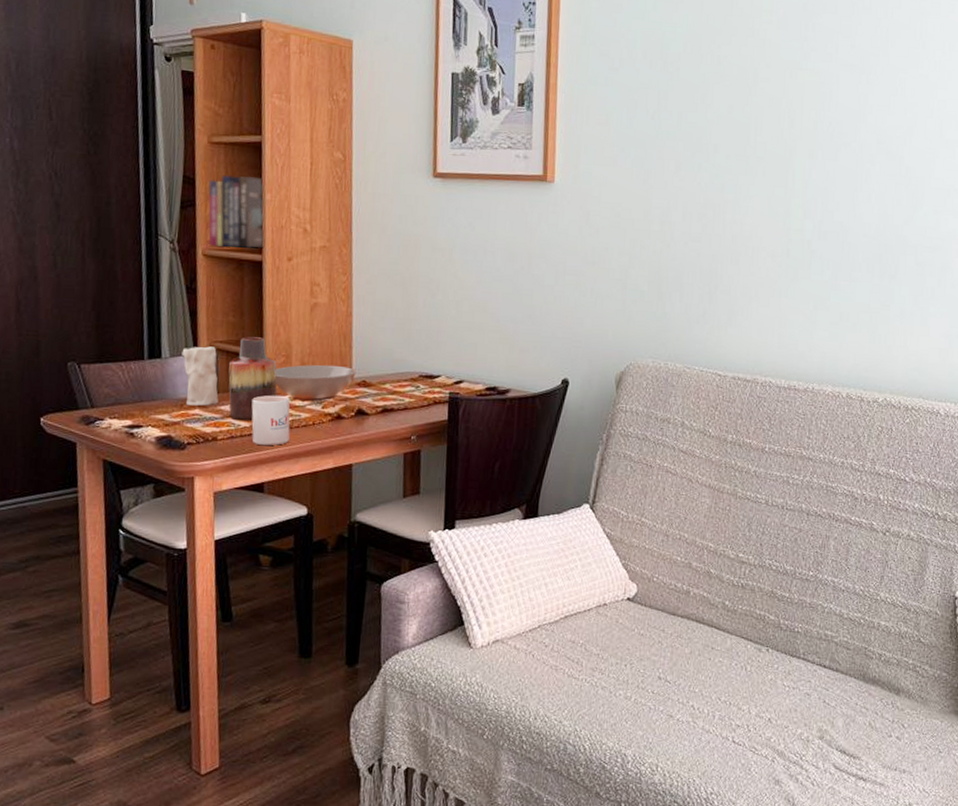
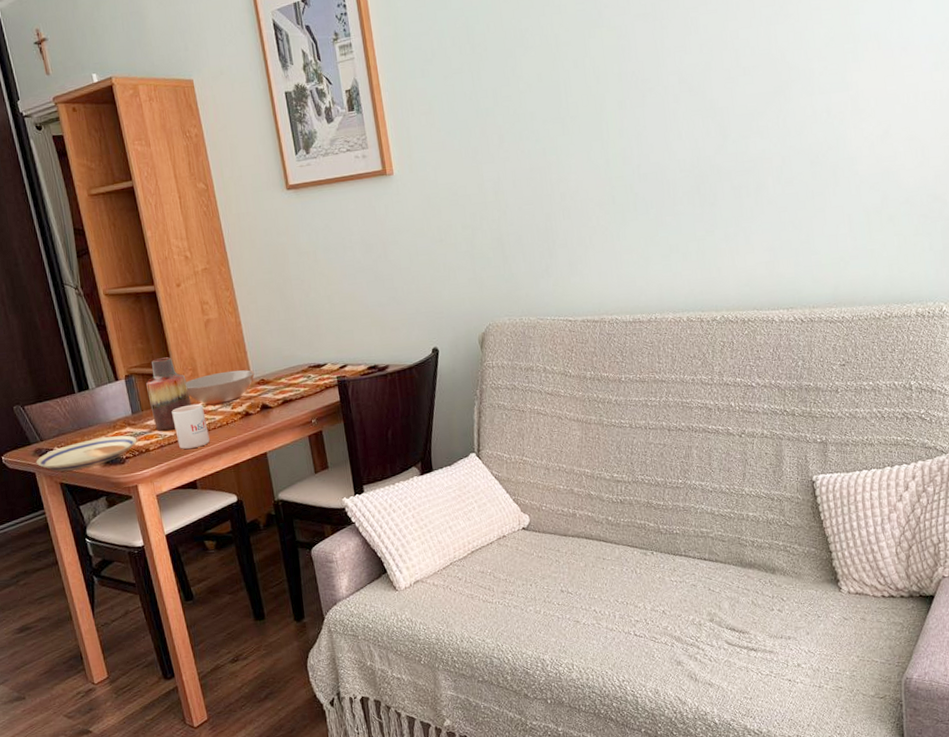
plate: none [80,415,205,448] -> present [36,435,137,472]
candle: present [181,346,219,407] -> none [105,372,144,427]
books: present [208,175,265,249] -> none [96,218,155,286]

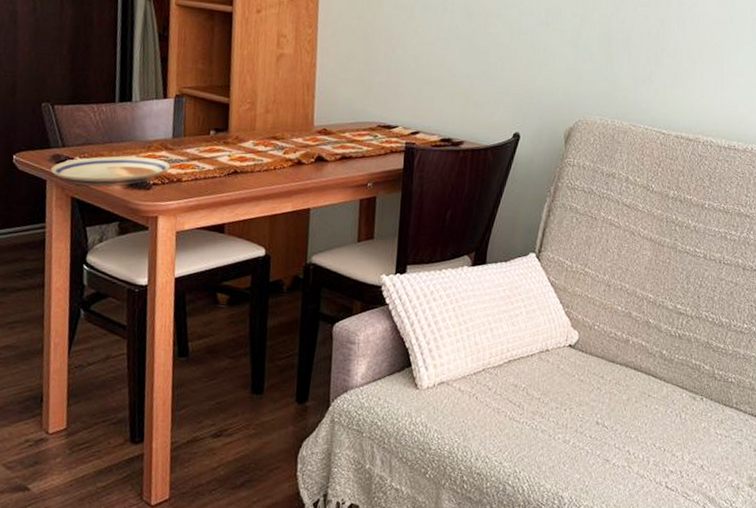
vase: present [146,357,192,432] -> none [194,83,242,165]
mug: present [171,403,211,450] -> none [215,140,253,189]
bowl: present [185,369,255,406] -> none [239,112,318,147]

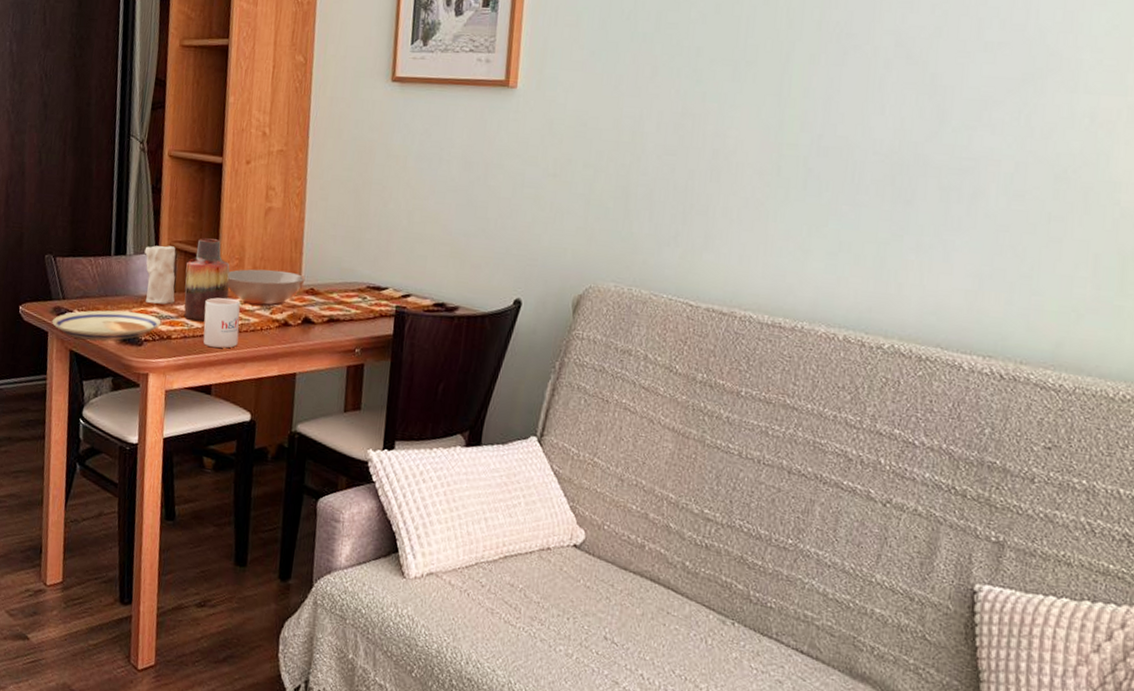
candle: none [151,92,185,149] -> present [144,245,176,305]
vase: none [194,83,242,165] -> present [183,238,230,323]
mug: none [215,140,253,189] -> present [202,297,241,349]
bowl: none [239,112,318,147] -> present [227,269,305,307]

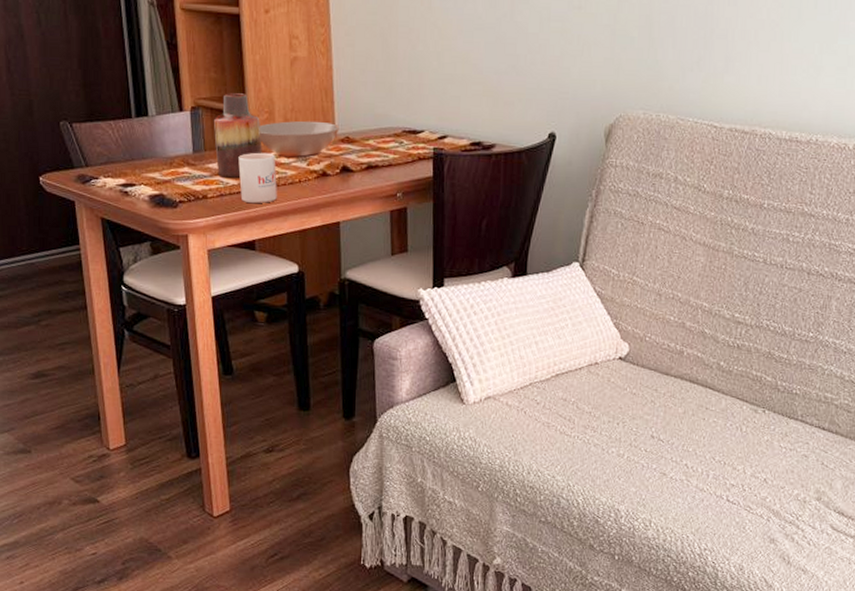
plate: present [52,310,162,341] -> none [77,174,195,206]
candle: present [144,245,176,305] -> none [167,103,206,165]

